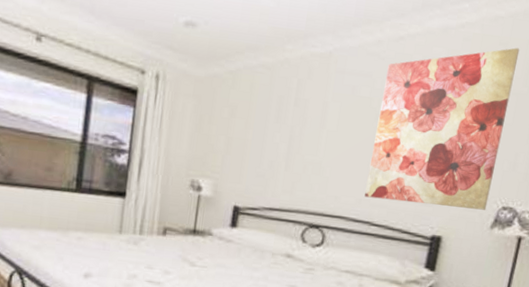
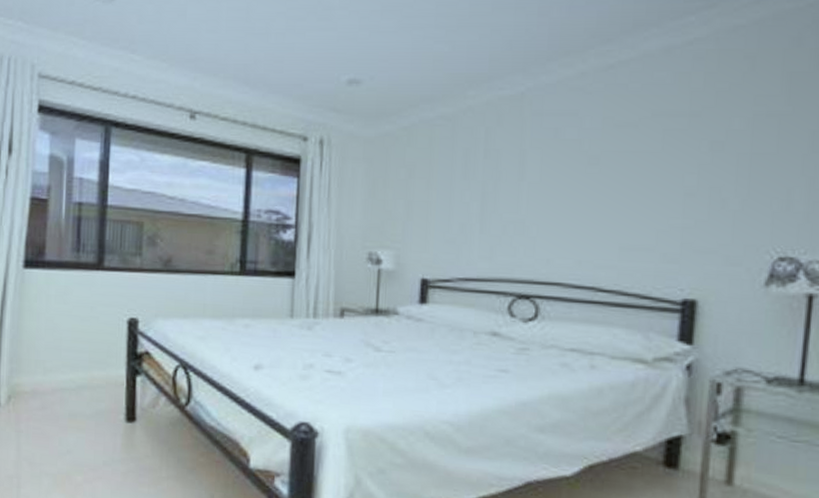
wall art: present [364,48,520,210] -> none [585,60,774,263]

